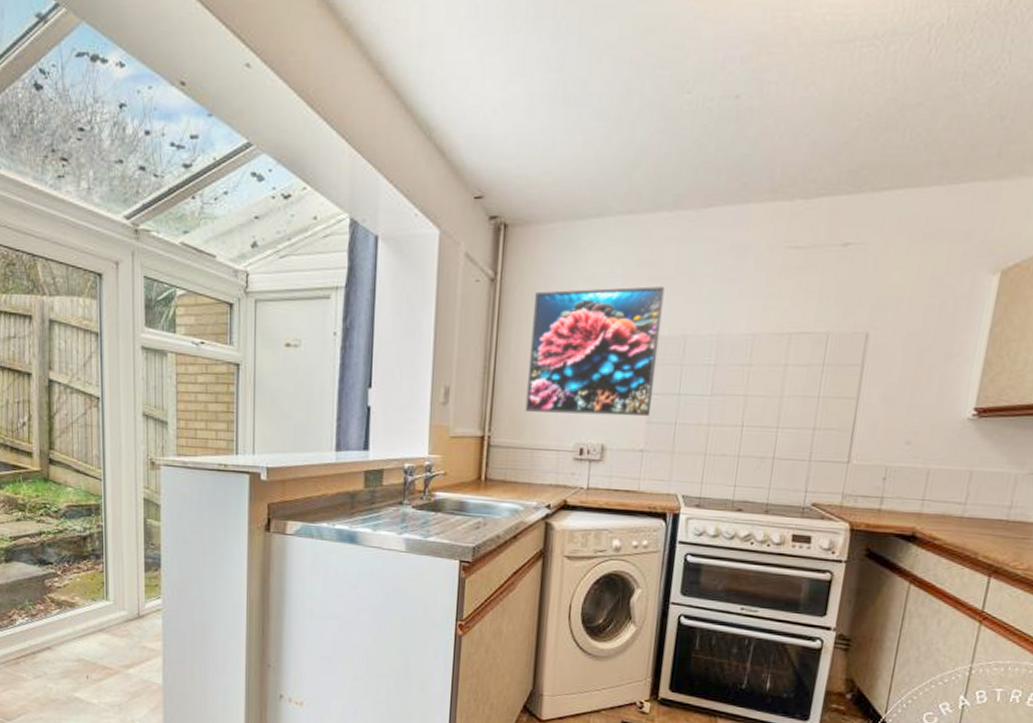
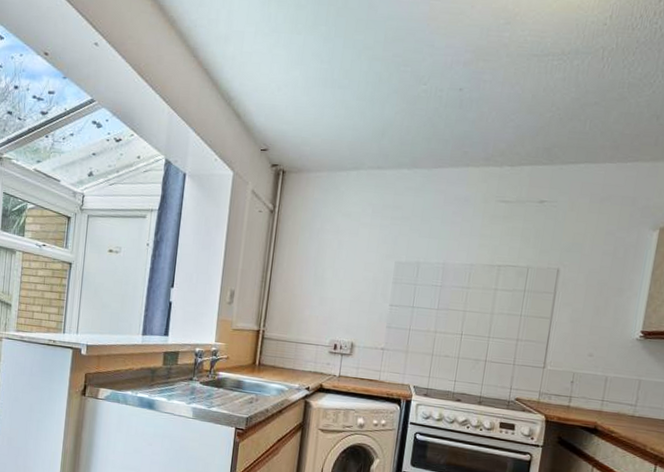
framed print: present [525,286,665,417] -> none [292,222,404,322]

